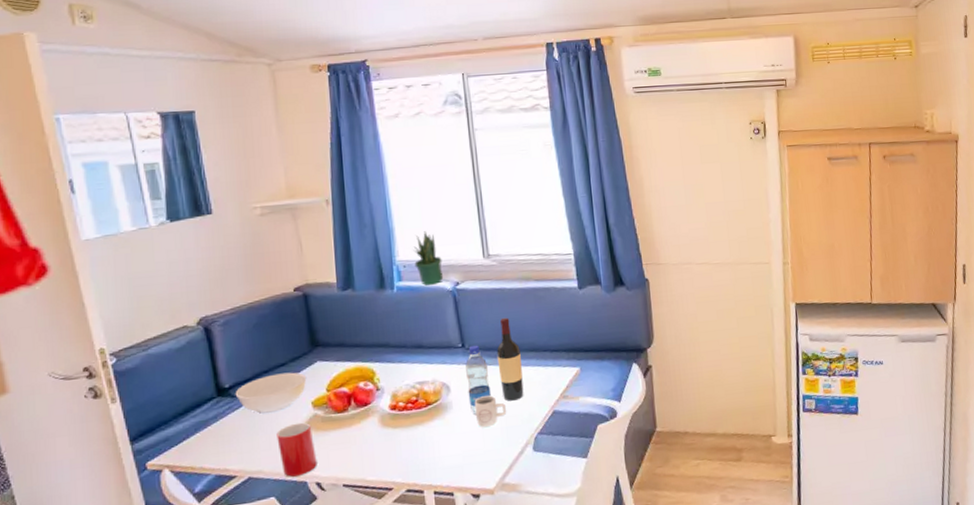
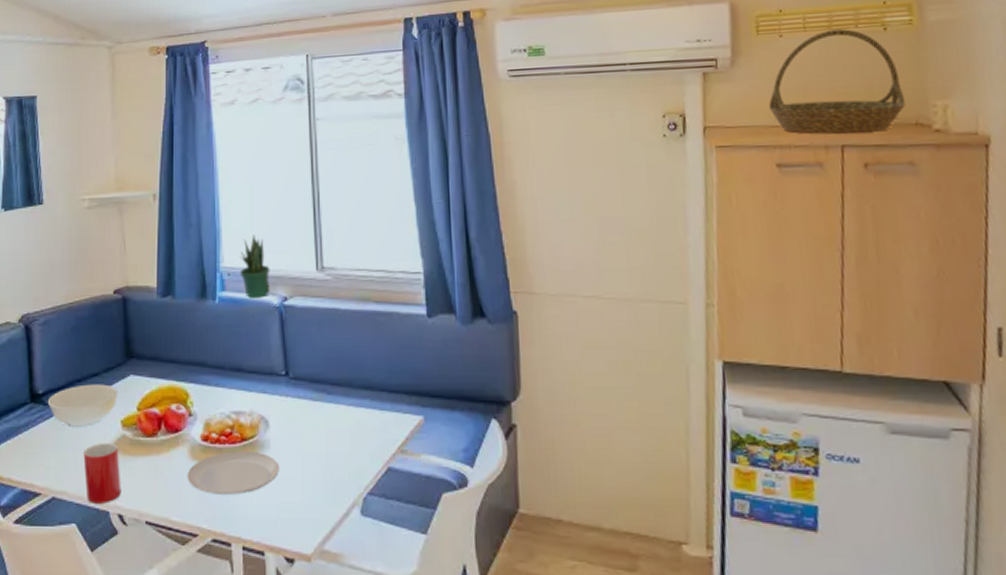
plate: none [379,412,463,454] -> present [187,451,280,496]
bottle: present [465,345,491,416] -> none [287,374,315,461]
mug: present [474,395,507,428] -> none [295,438,332,477]
wine bottle: present [496,317,524,401] -> none [325,344,354,448]
basket: none [822,58,909,135] -> present [769,29,906,135]

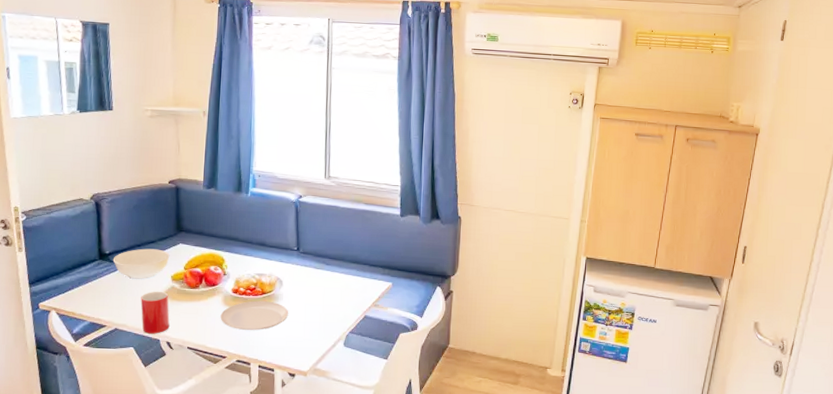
planter: present [240,235,271,298] -> none [268,149,291,195]
basket: present [769,29,906,135] -> none [636,48,717,119]

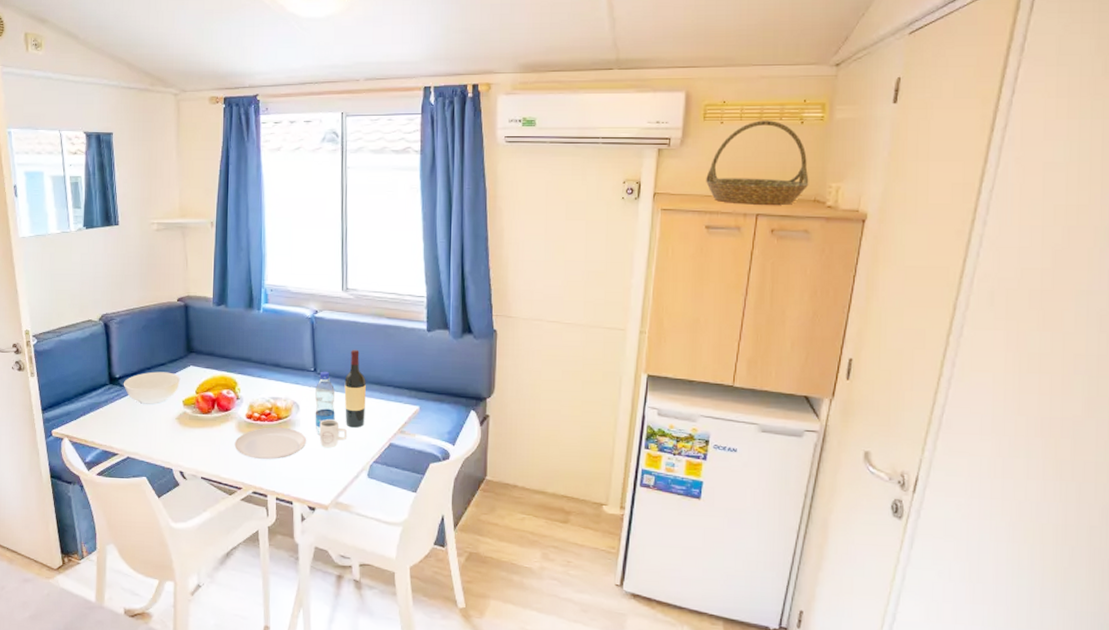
cup: present [140,291,170,334] -> none [152,417,182,463]
bottle: none [296,250,316,309] -> present [314,371,336,436]
mug: none [300,294,327,320] -> present [319,419,348,449]
wine bottle: none [324,231,345,302] -> present [344,349,366,428]
basket: none [636,48,717,119] -> present [706,120,809,205]

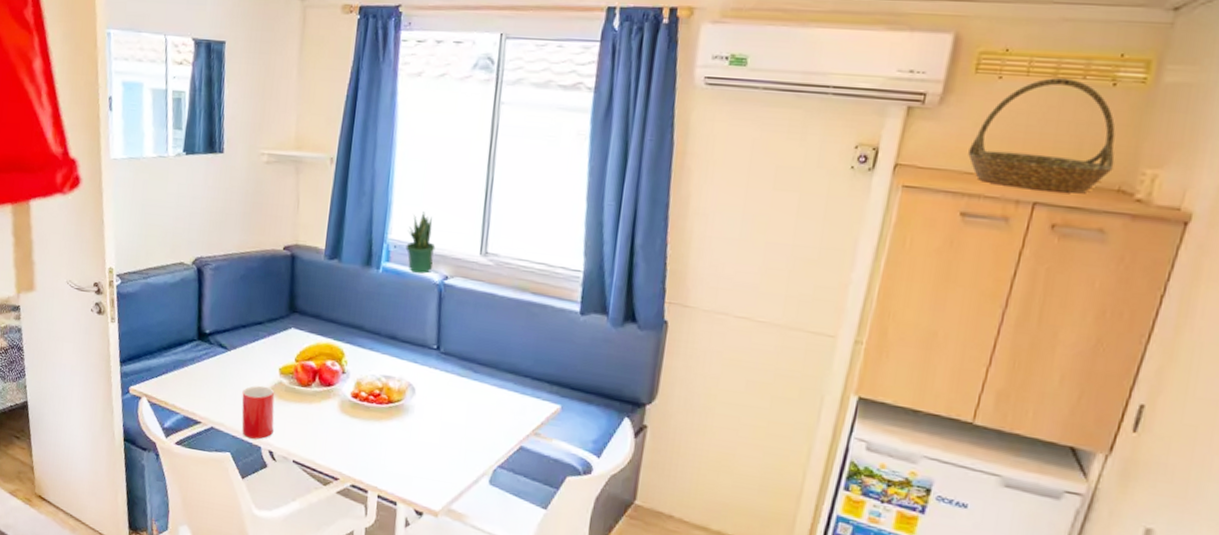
bowl: present [123,371,181,405] -> none [213,330,280,370]
cup: none [152,417,182,463] -> present [241,385,275,440]
plate: present [234,427,307,460] -> none [334,410,421,451]
planter: none [280,260,305,310] -> present [405,211,436,274]
bottle: present [314,371,336,436] -> none [431,350,460,428]
mug: present [319,419,348,449] -> none [435,408,470,445]
wine bottle: present [344,349,366,428] -> none [469,327,499,423]

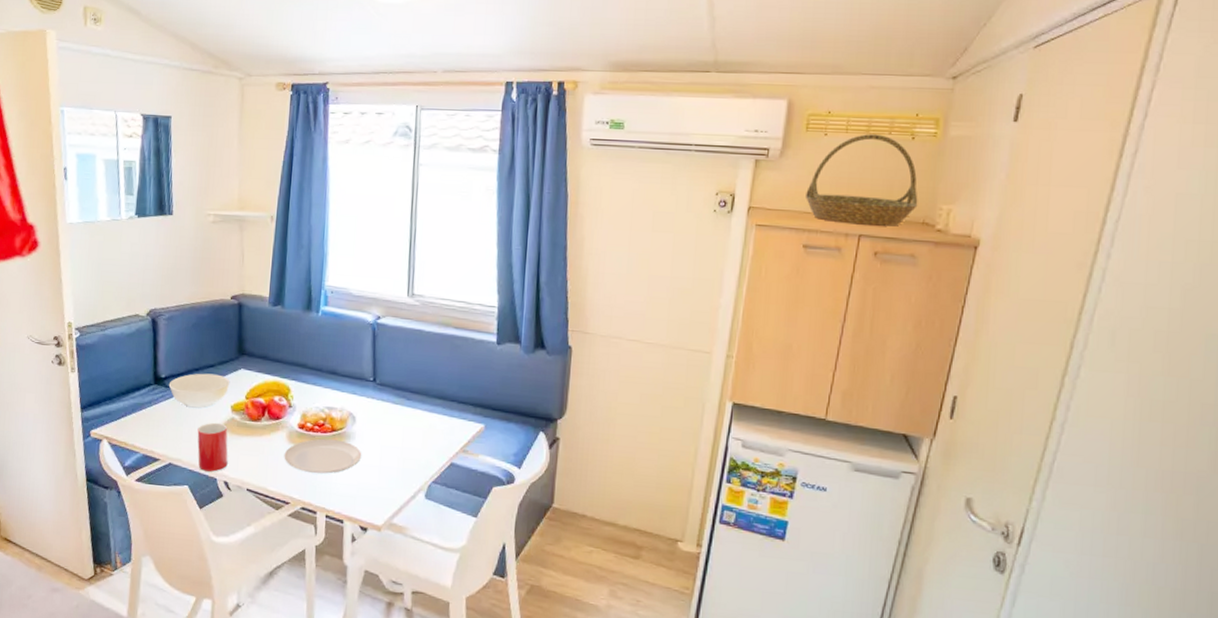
bowl: none [213,330,280,370] -> present [168,373,230,409]
plate: none [334,410,421,451] -> present [284,438,362,475]
planter: present [405,211,436,274] -> none [341,260,368,315]

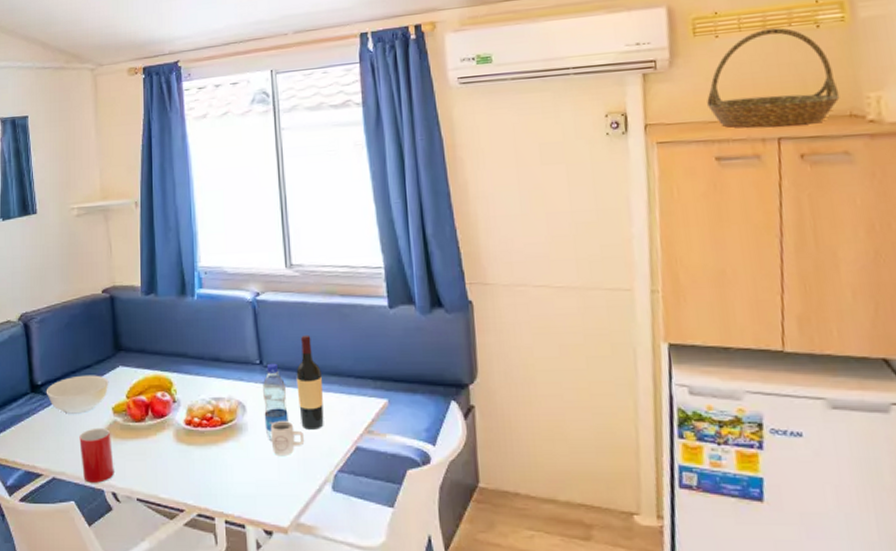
plate: present [284,438,362,475] -> none [173,433,257,475]
bottle: none [371,381,395,451] -> present [262,363,288,442]
mug: none [375,433,406,466] -> present [270,421,305,457]
wine bottle: none [404,359,429,445] -> present [296,335,324,430]

